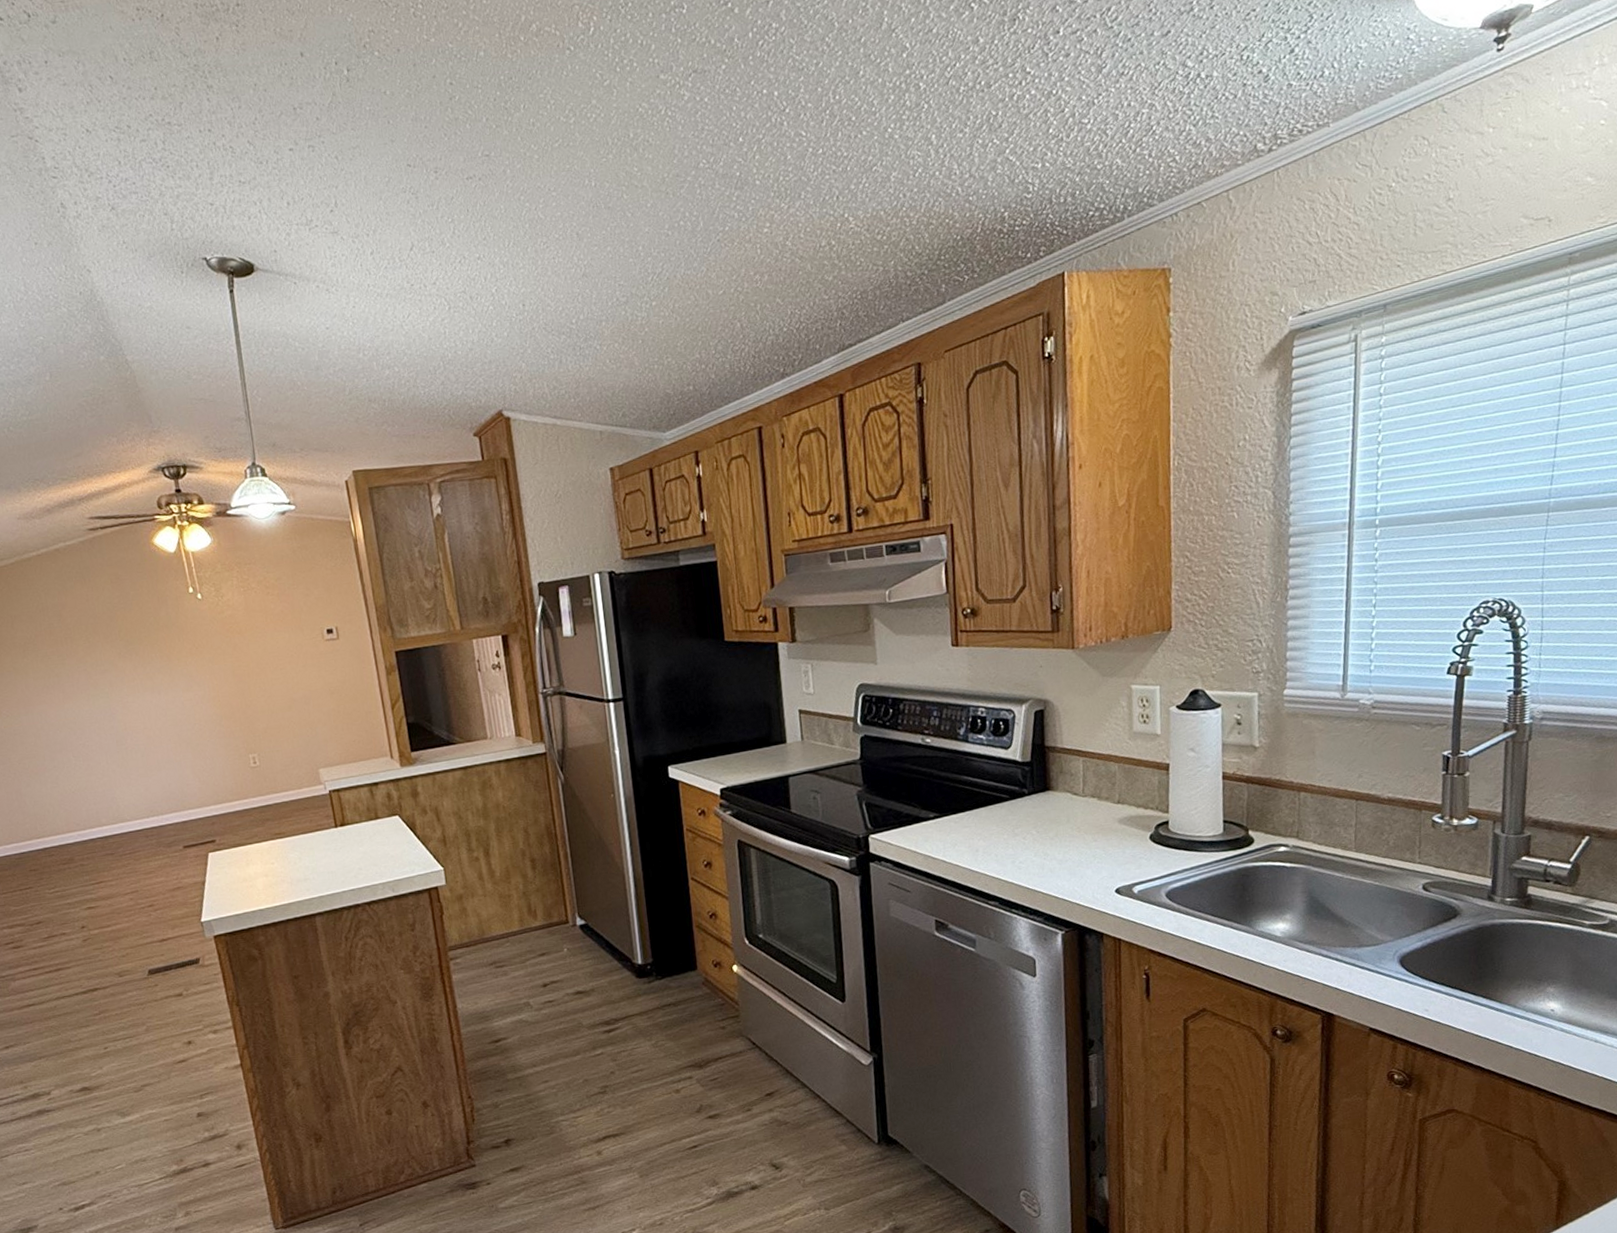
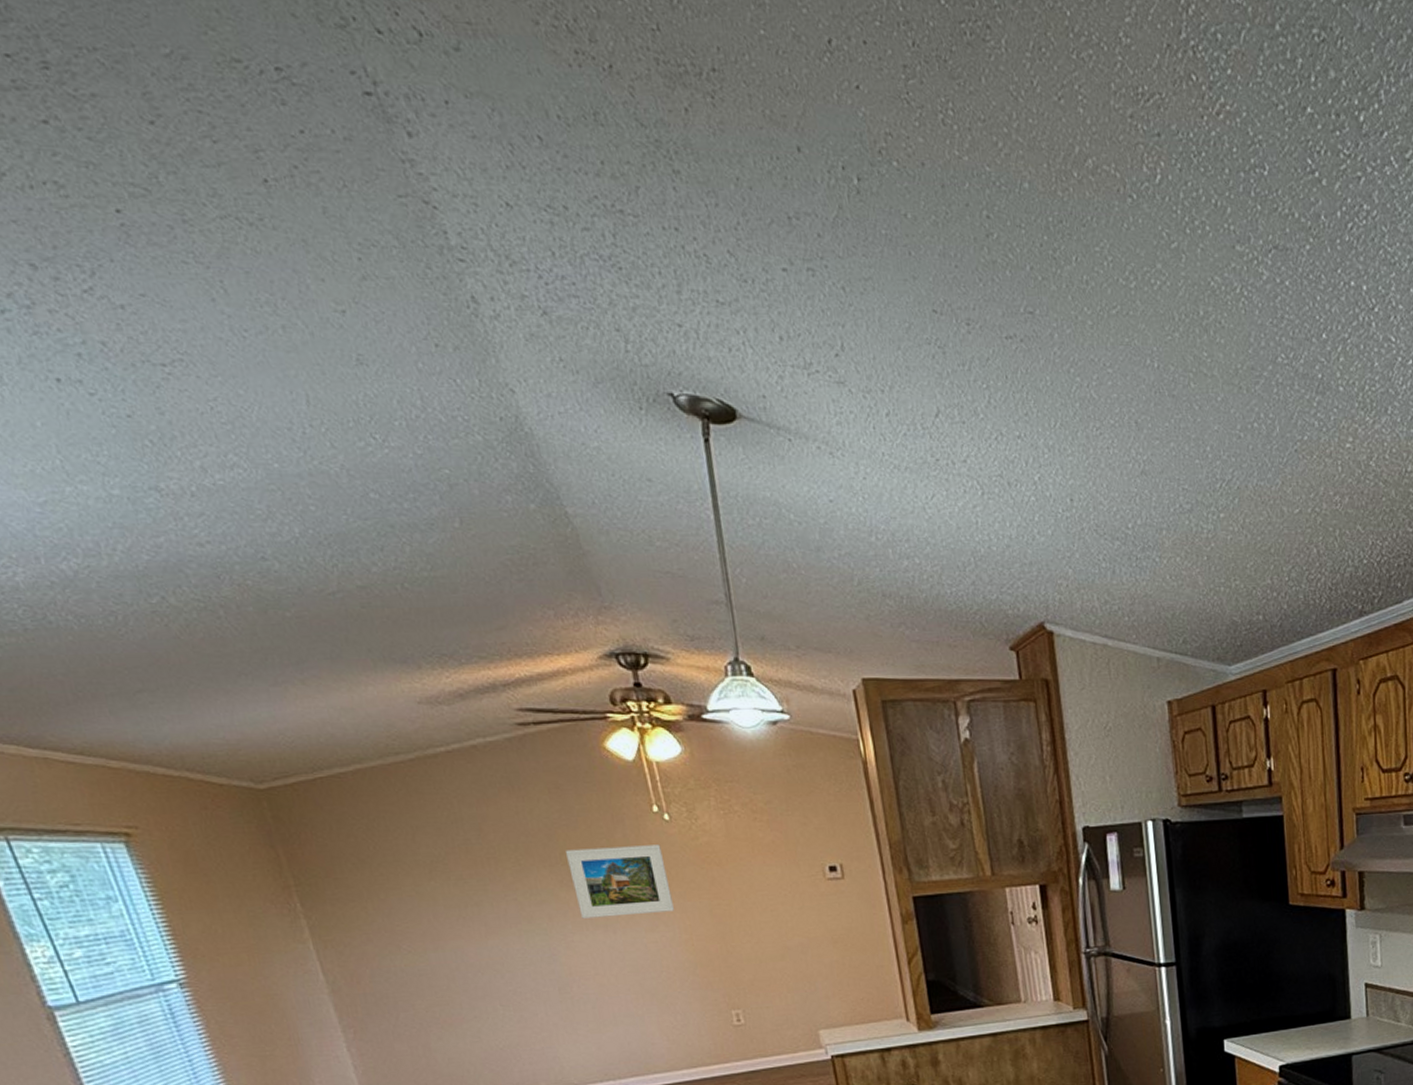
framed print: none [123,619,205,683] -> present [566,844,674,919]

